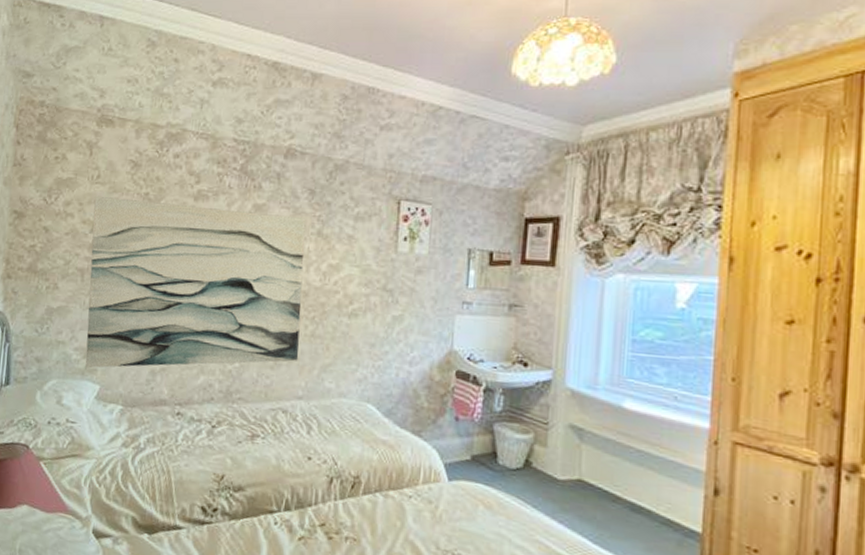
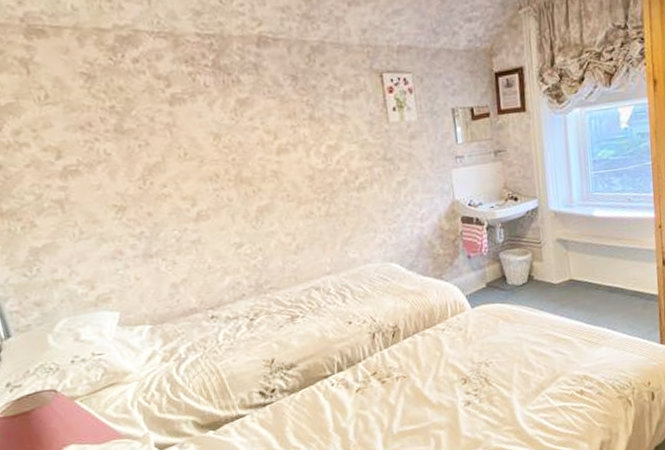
wall art: present [85,195,306,368] -> none [48,105,319,299]

